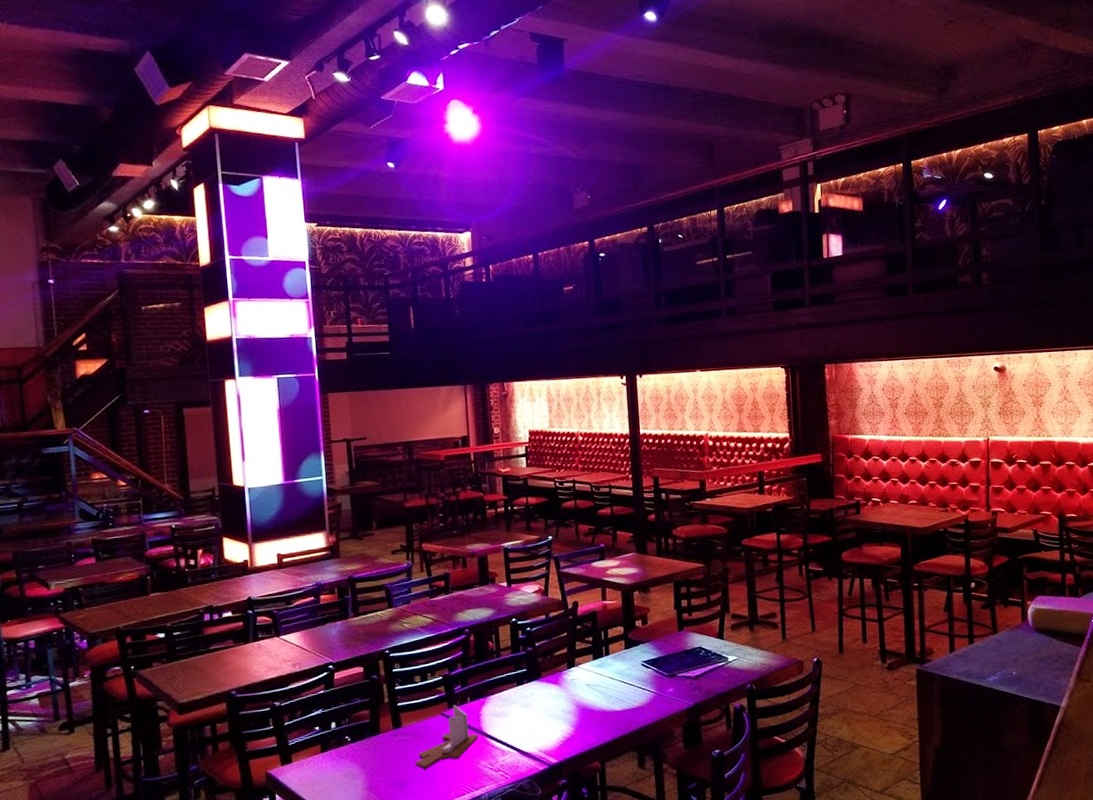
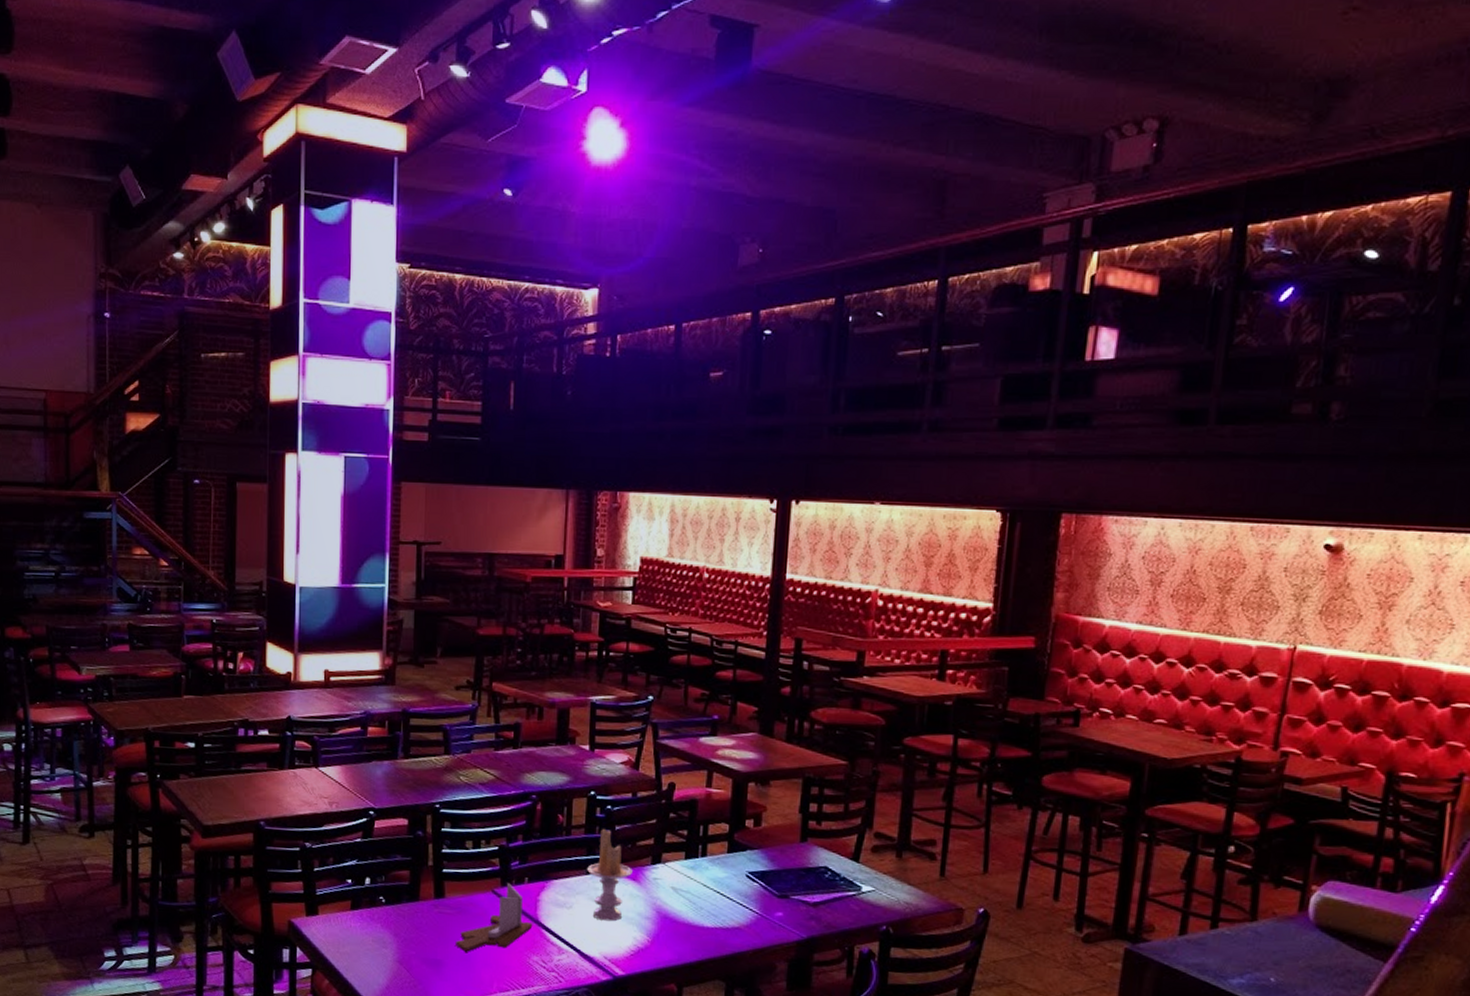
candle: none [517,646,554,721] -> present [587,828,633,921]

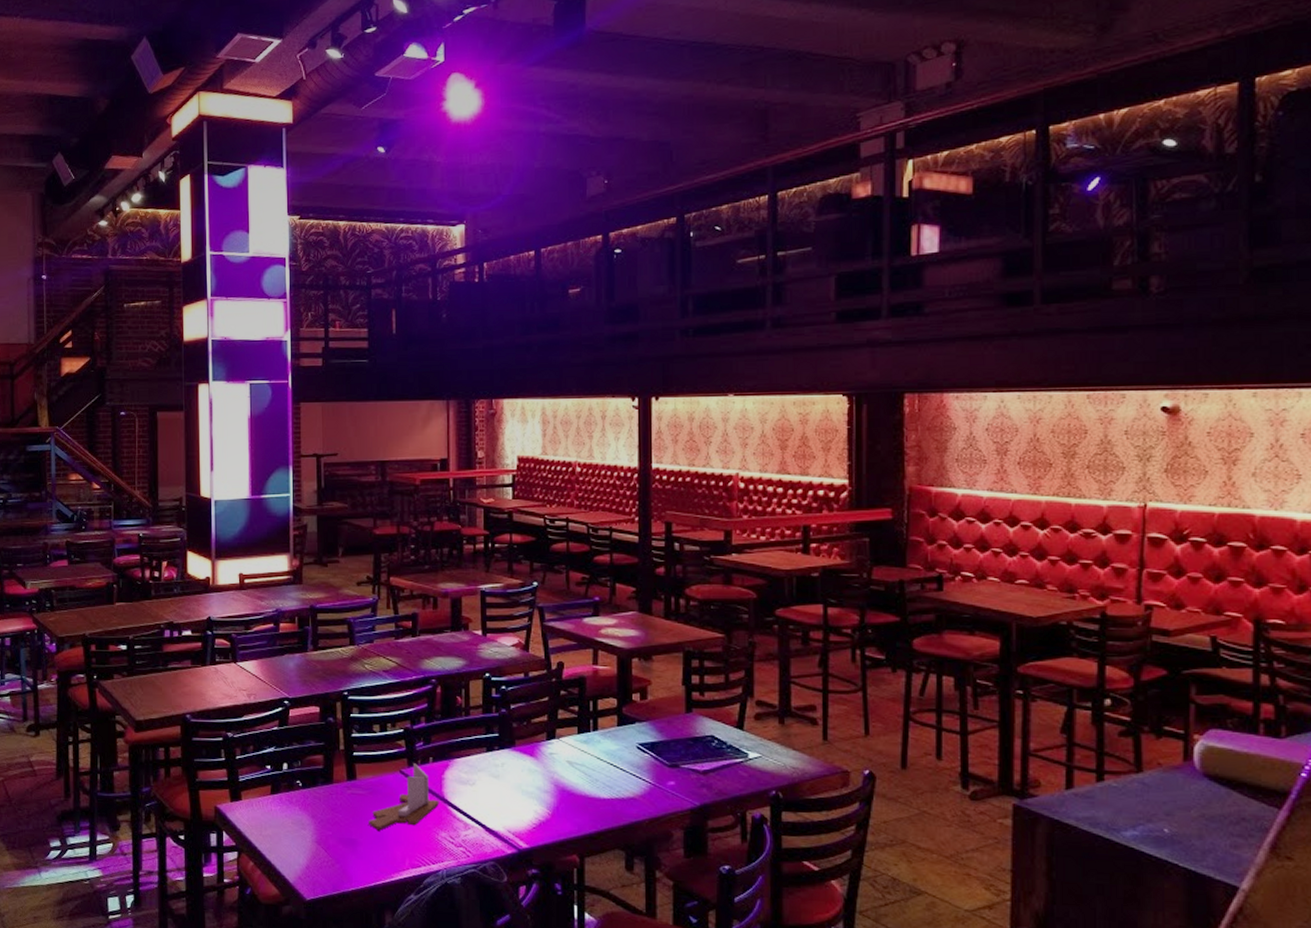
candle: present [587,828,633,921] -> none [487,707,529,796]

